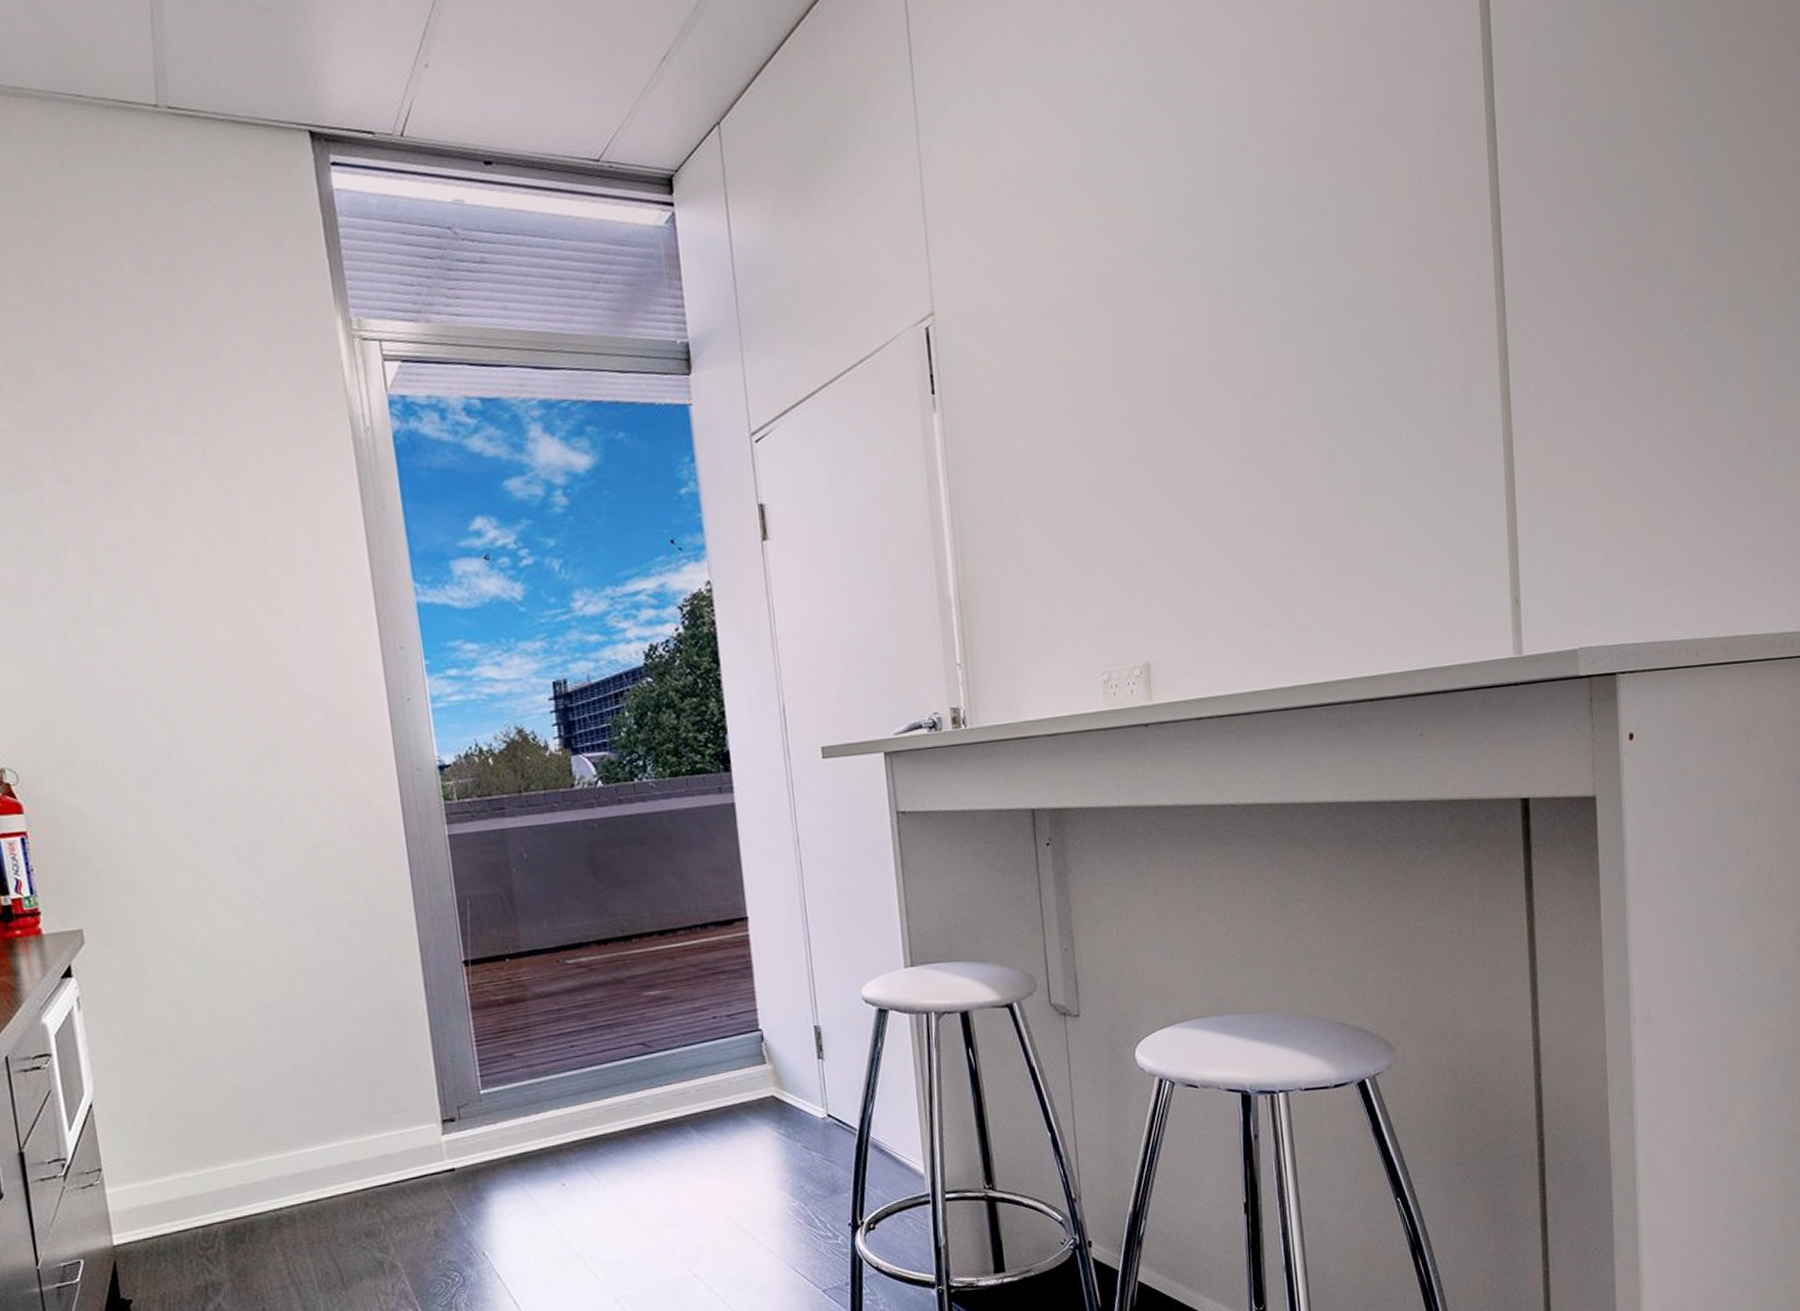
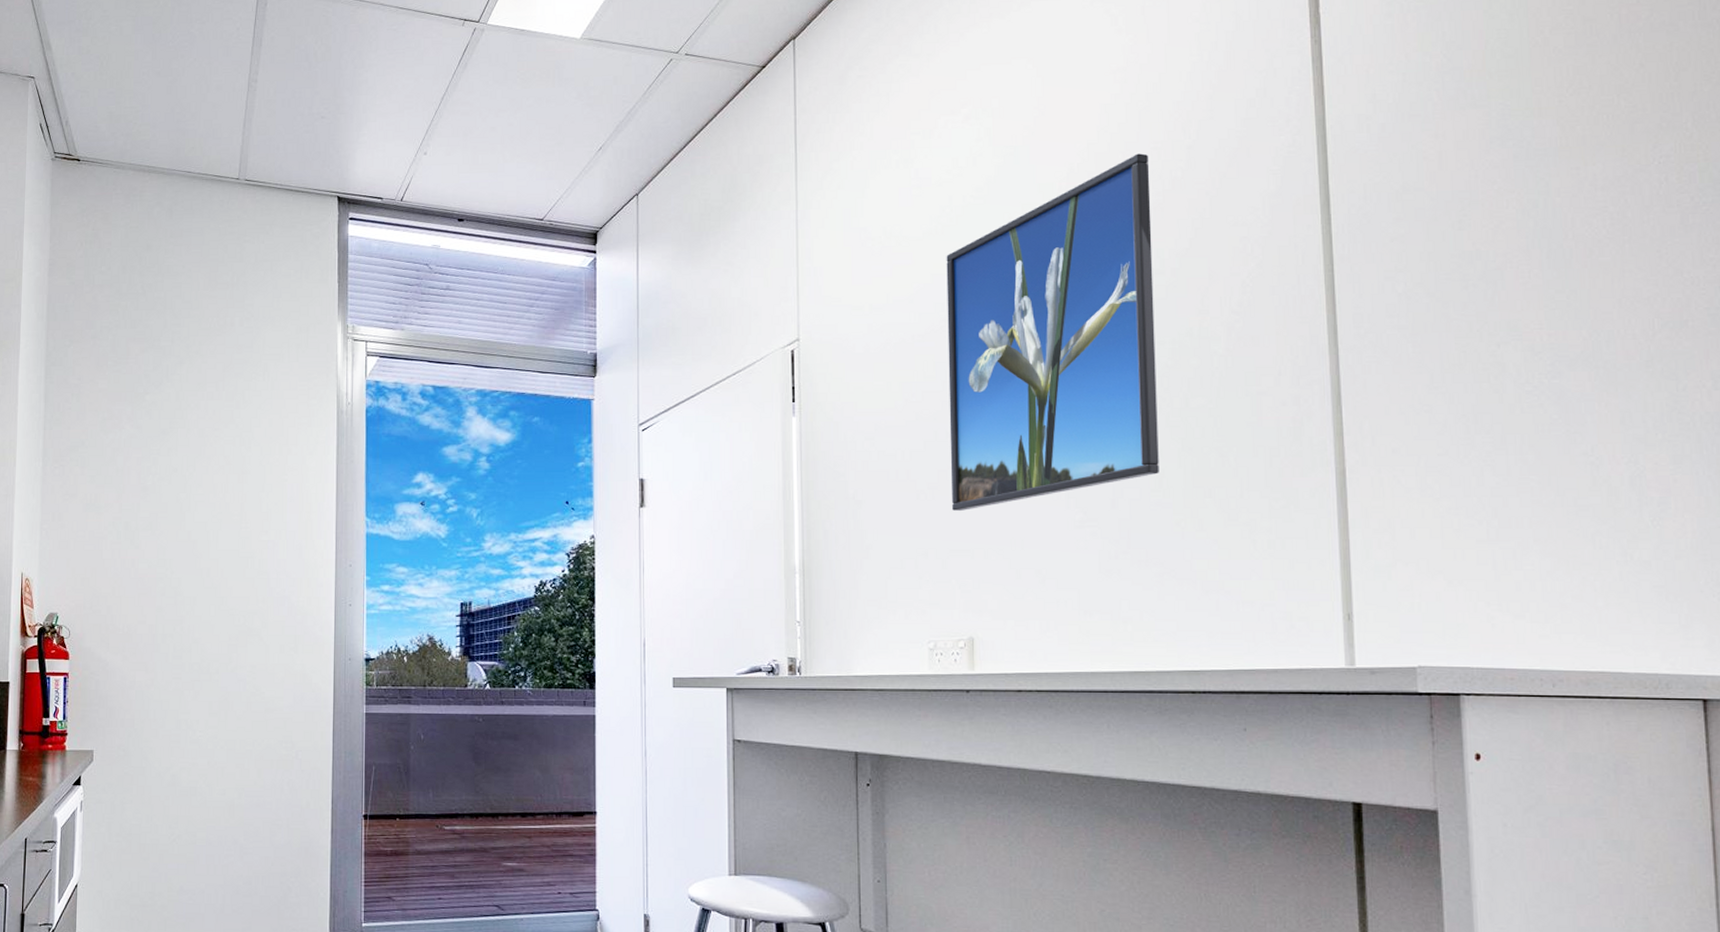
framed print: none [1095,63,1332,516] -> present [946,153,1159,511]

